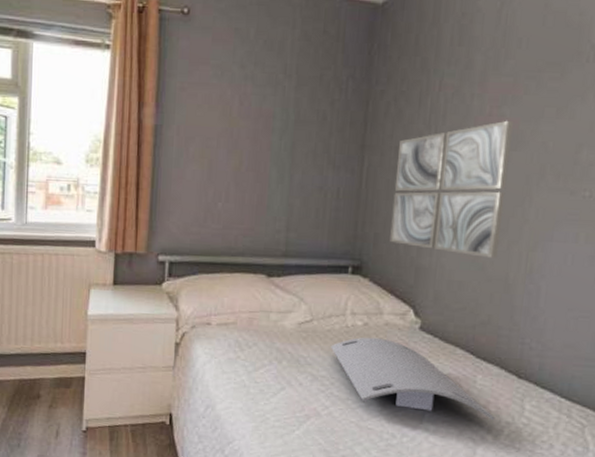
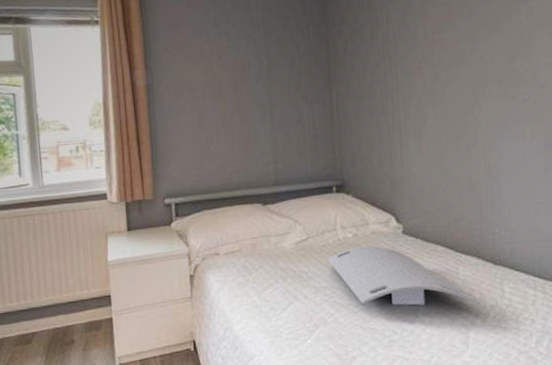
wall art: present [390,120,513,258] -> none [360,42,459,163]

